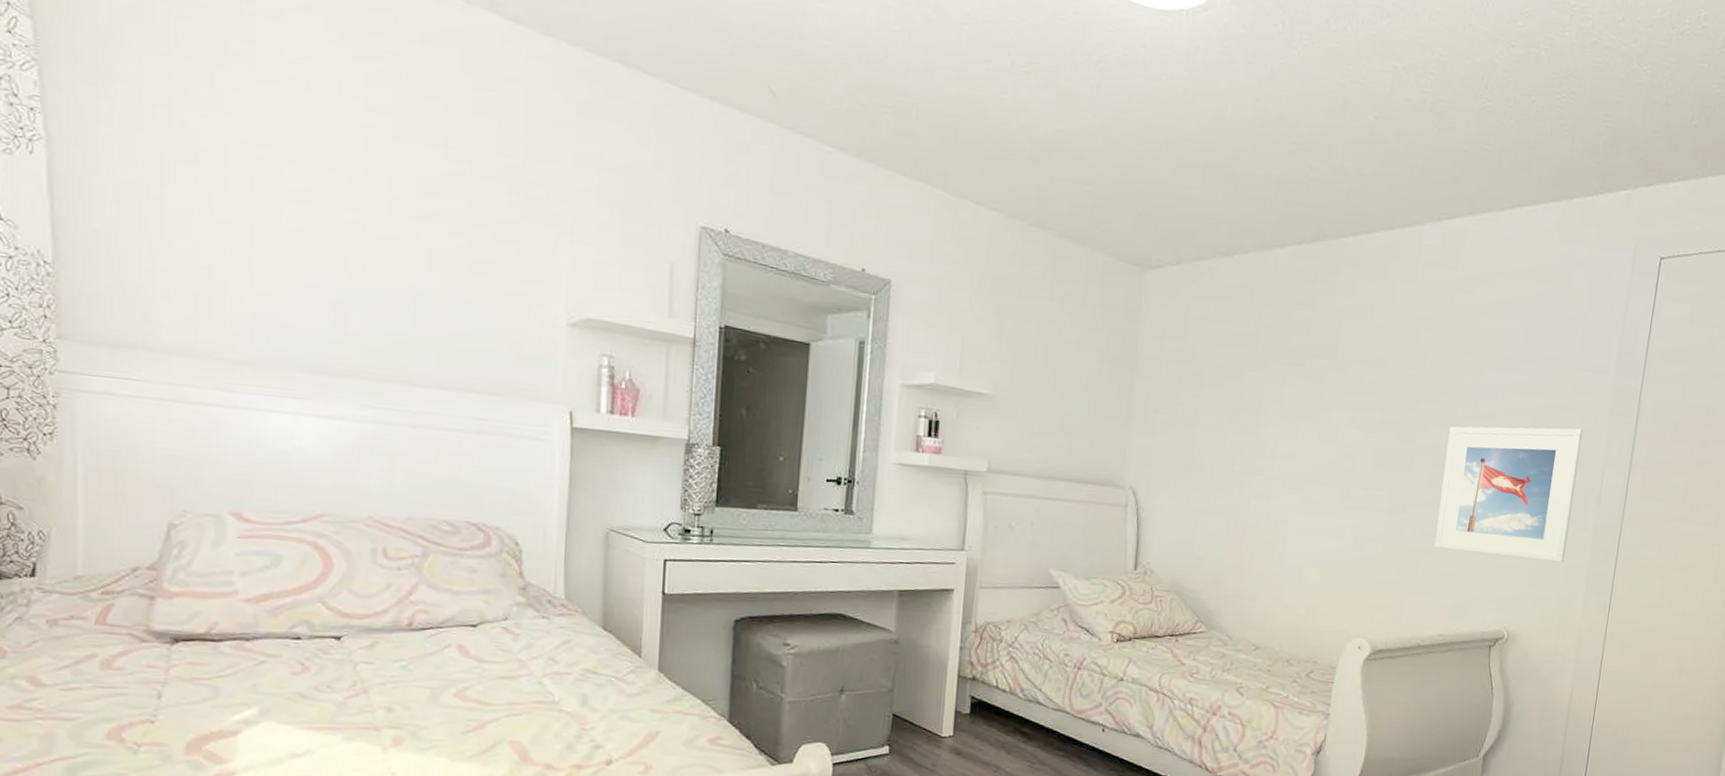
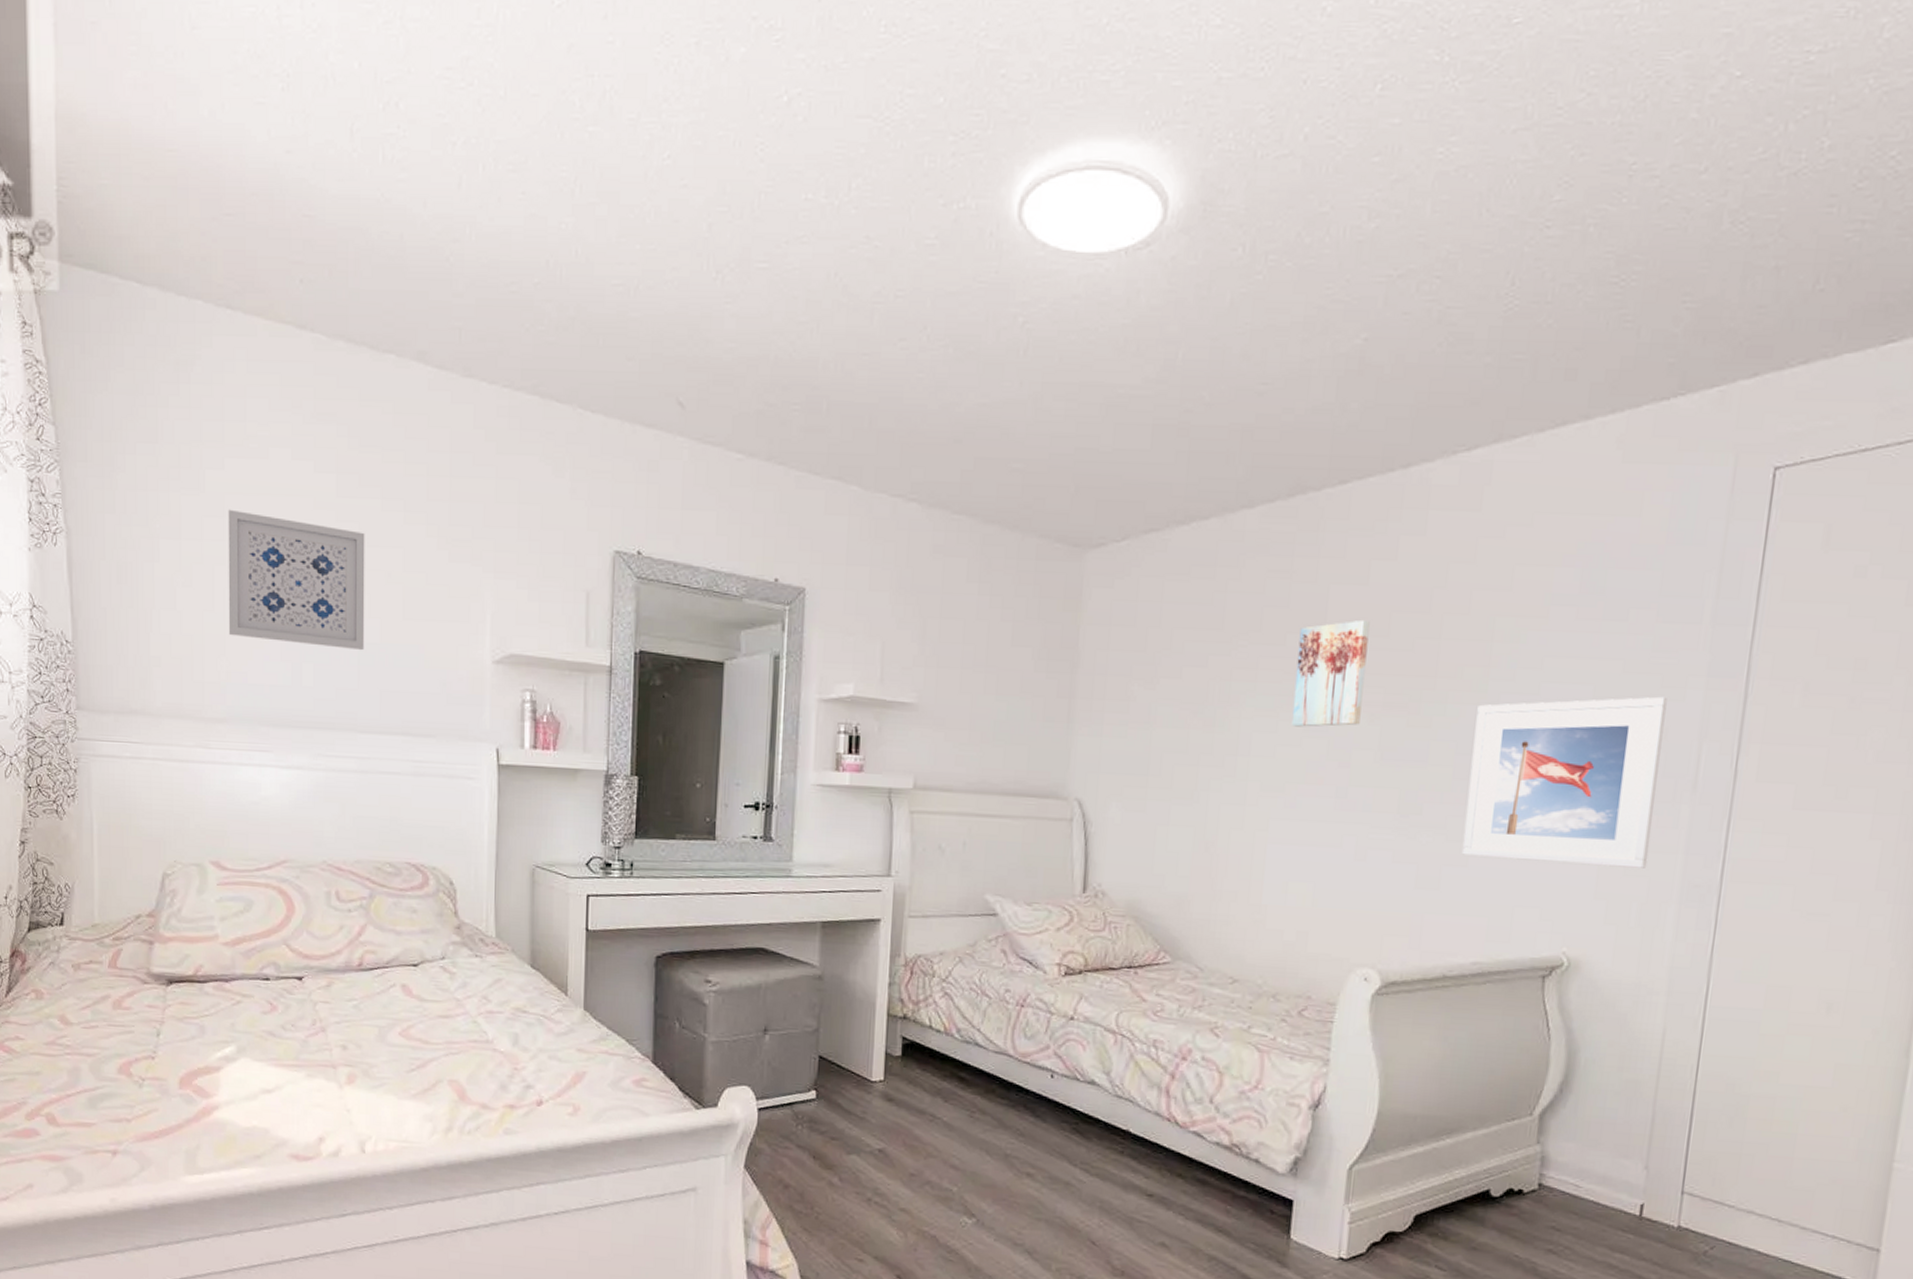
wall art: none [257,138,425,302] -> present [228,509,365,651]
wall art: none [1308,350,1372,437] -> present [1291,619,1370,727]

